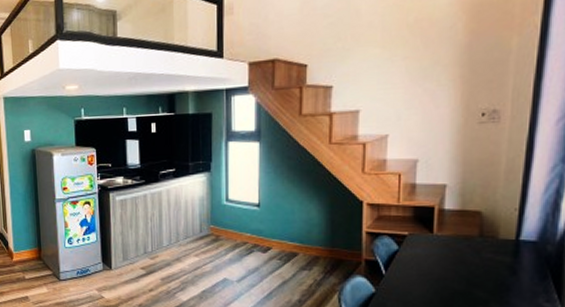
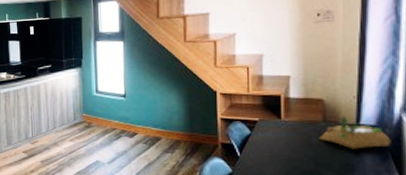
succulent planter: none [474,230,552,268] -> present [319,116,391,149]

